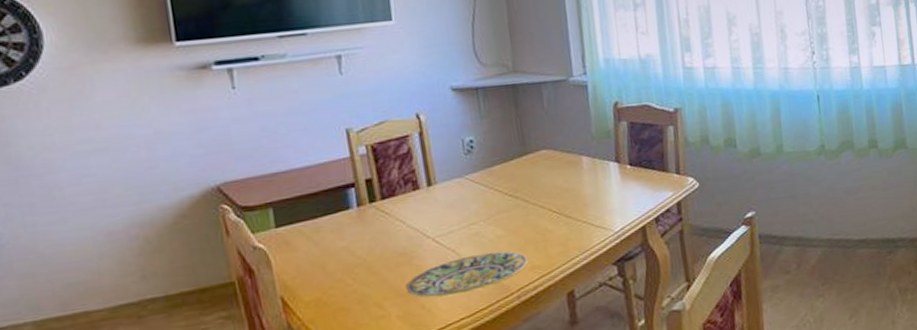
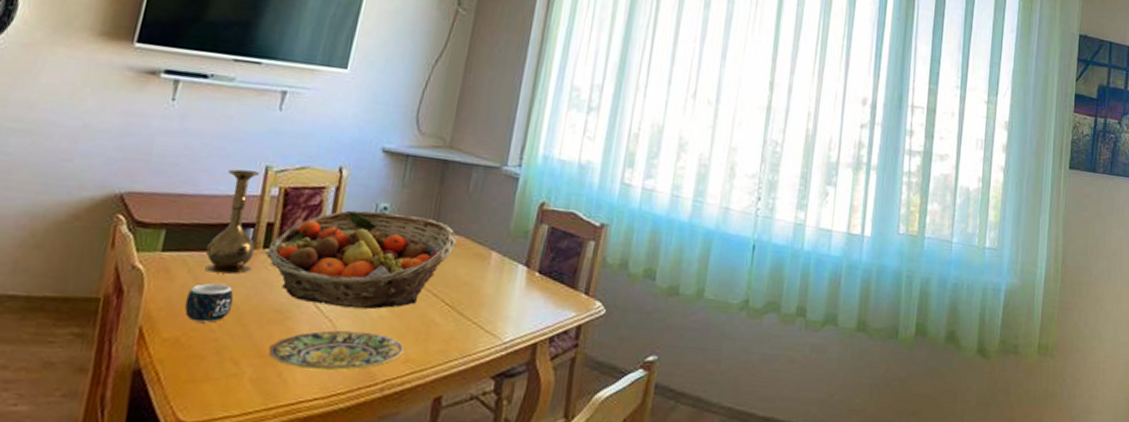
vase: none [311,136,365,236] -> present [205,169,259,274]
mug: none [313,242,360,281] -> present [184,283,233,322]
fruit basket: none [373,141,547,241] -> present [266,210,457,310]

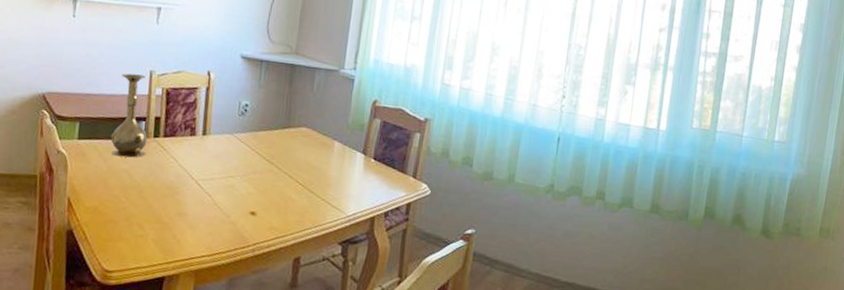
mug: present [184,283,233,322] -> none [99,164,135,195]
fruit basket: present [266,210,457,310] -> none [157,106,305,188]
plate: present [268,330,405,371] -> none [164,203,269,235]

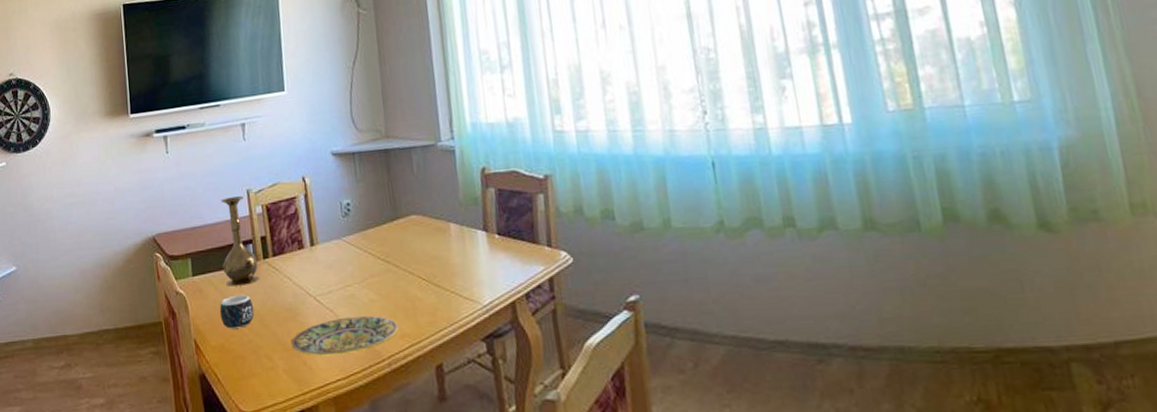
mug: none [99,164,135,195] -> present [219,294,255,329]
plate: none [164,203,269,235] -> present [290,315,399,356]

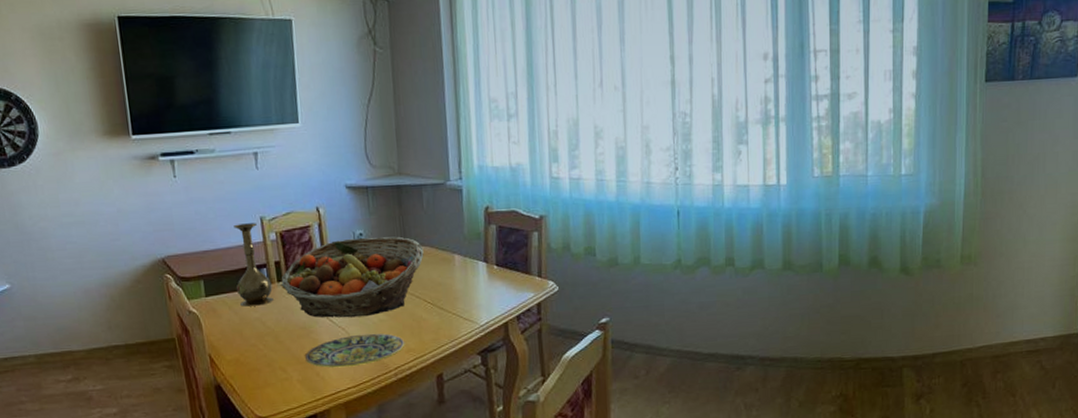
mug: present [219,294,255,329] -> none [234,314,269,345]
fruit basket: none [267,205,416,298] -> present [281,236,424,318]

